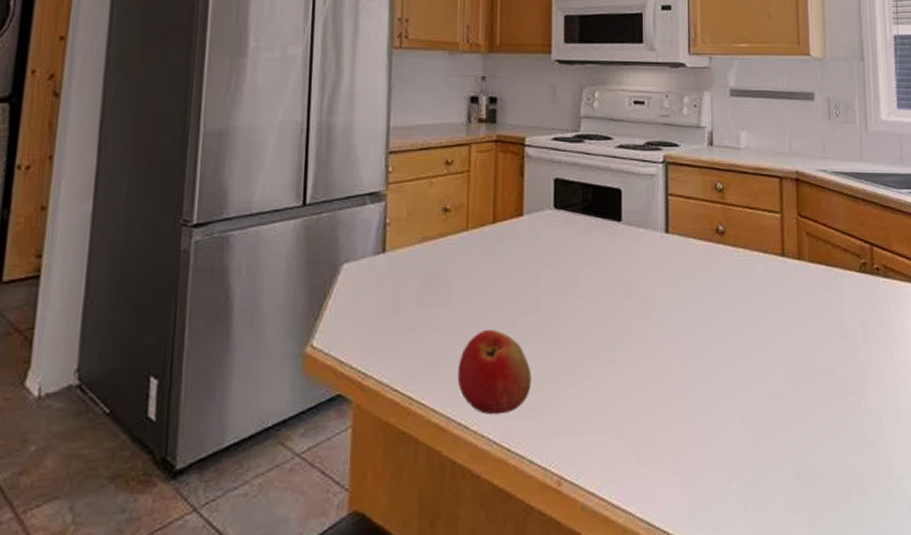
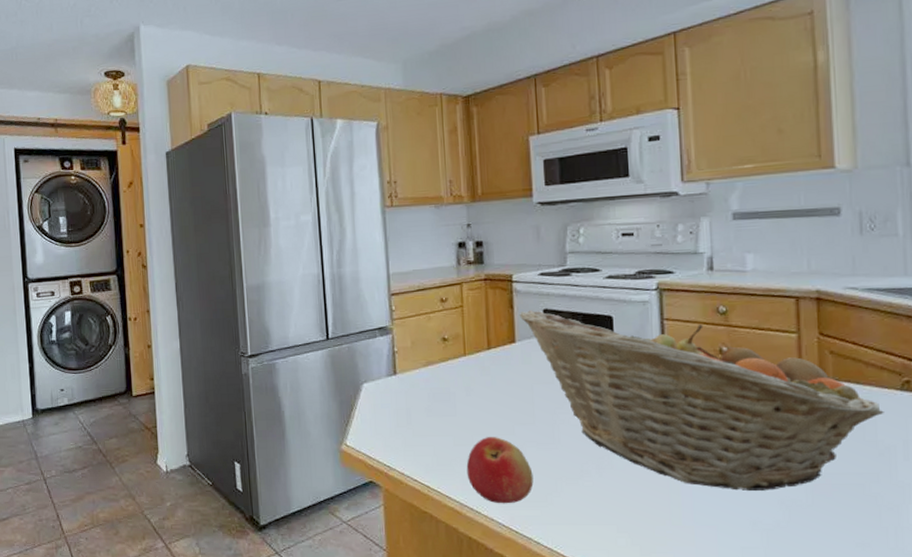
fruit basket: none [529,179,847,383] -> present [519,310,884,491]

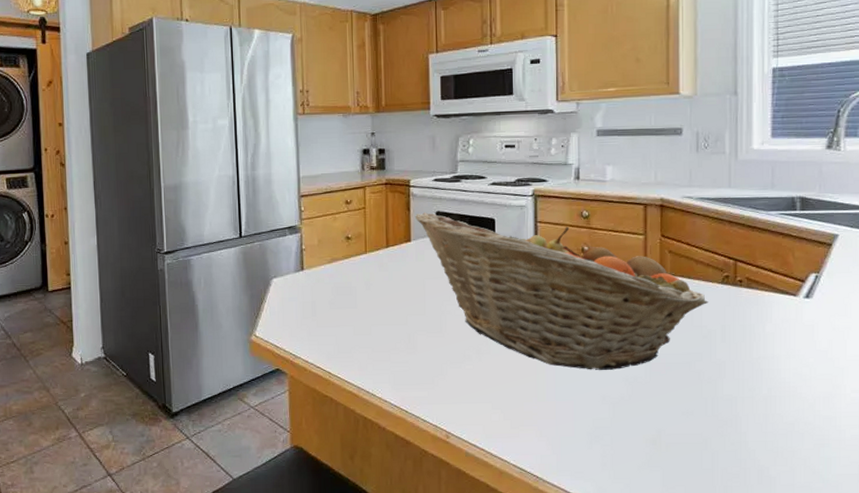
apple: present [466,437,534,504] -> none [364,327,422,387]

